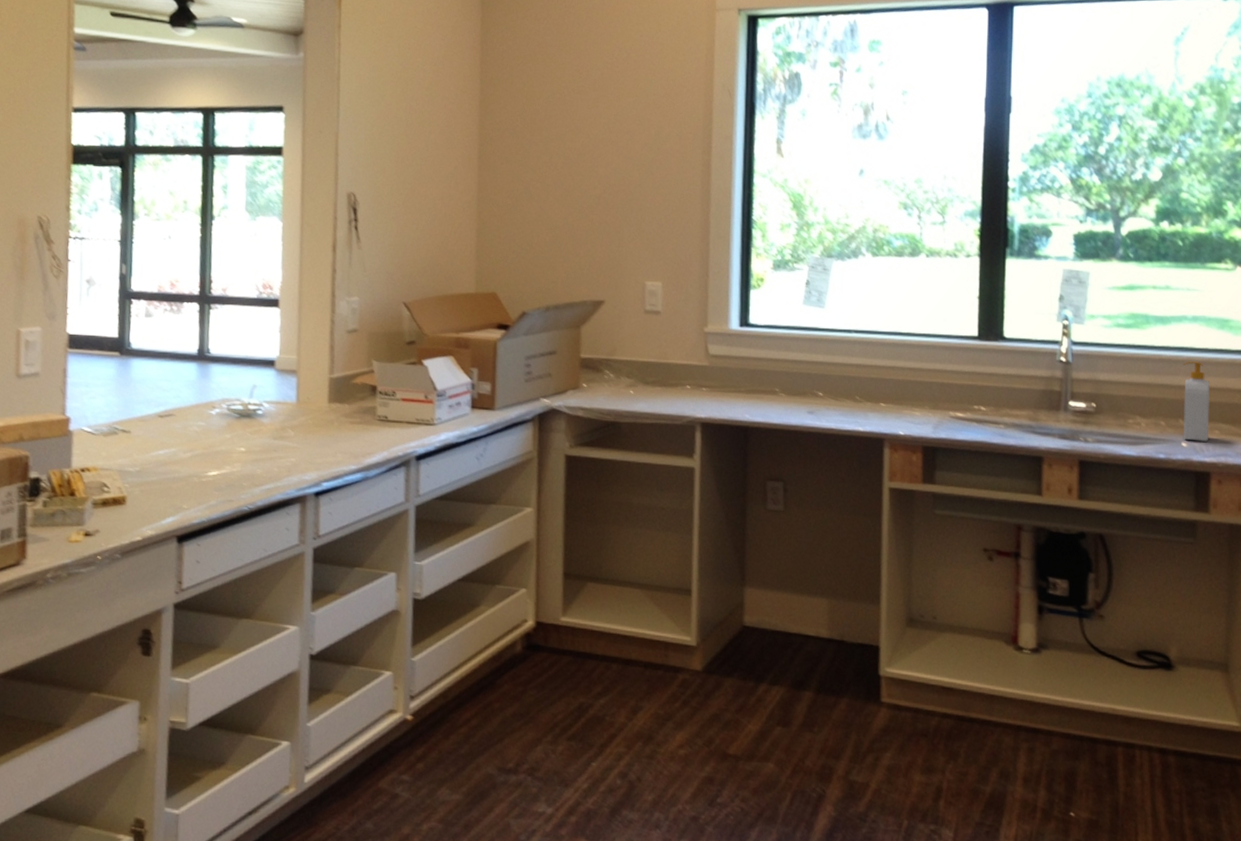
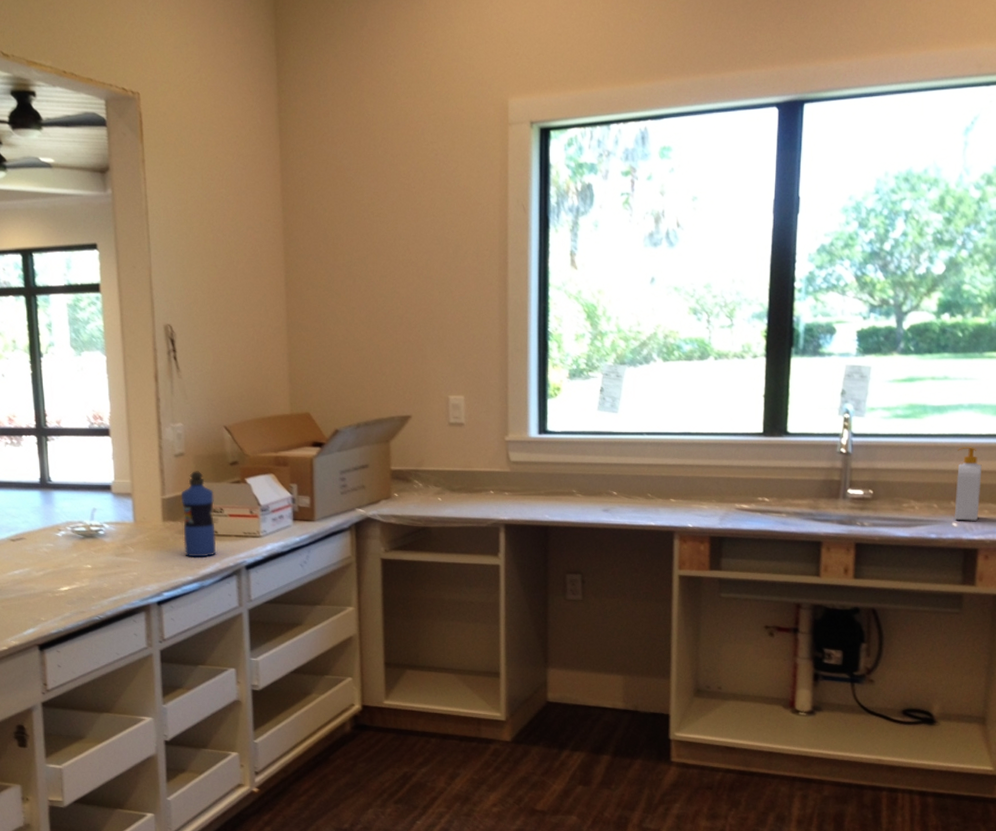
water bottle: none [349,349,387,445] -> present [181,471,216,557]

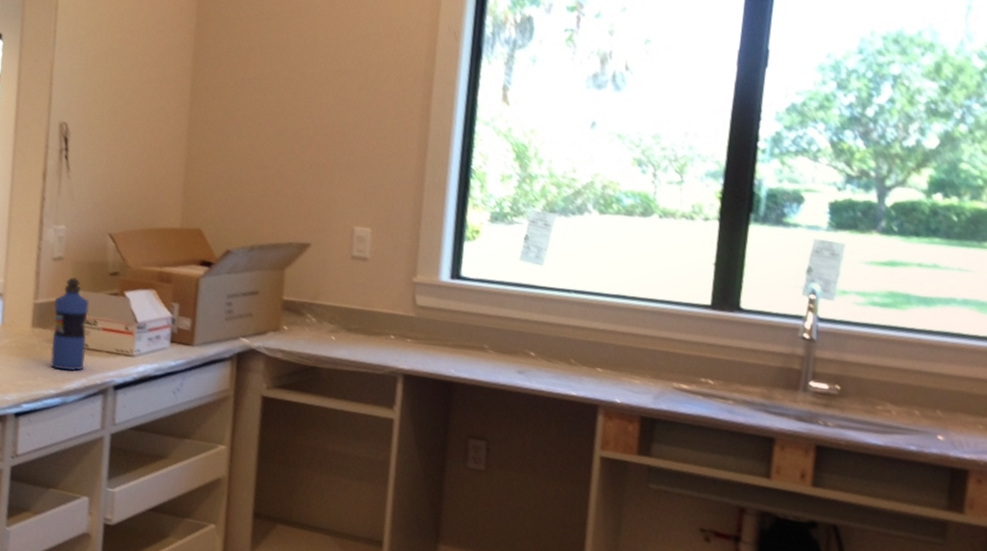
soap bottle: present [954,447,982,521] -> none [940,348,977,437]

